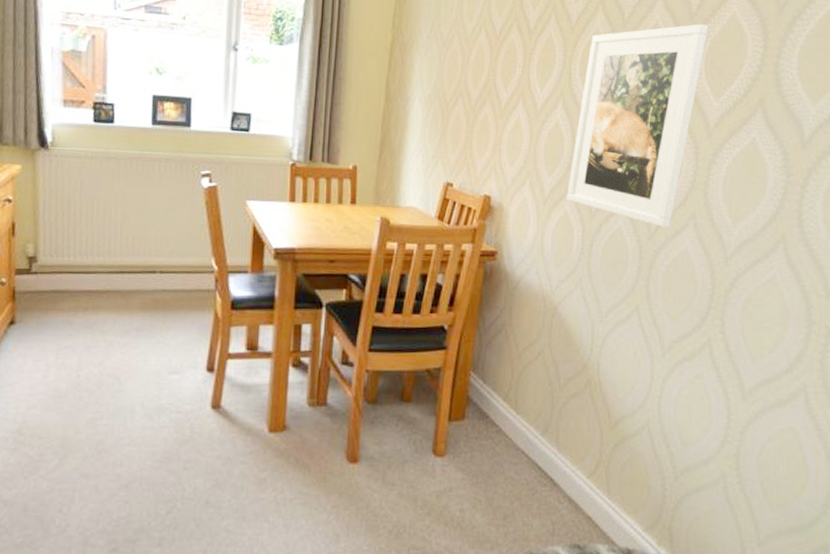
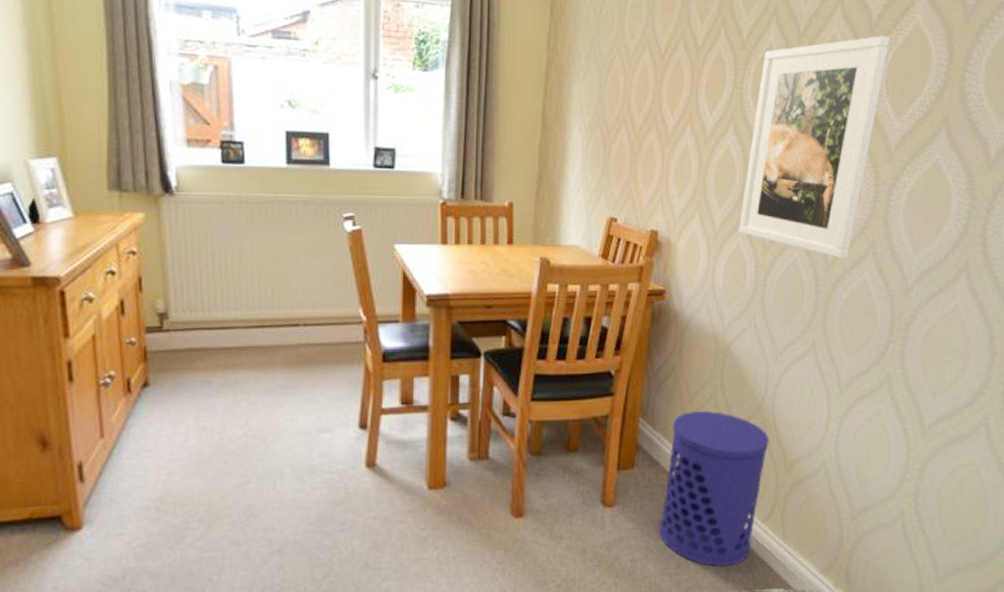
waste bin: none [487,367,594,519] -> present [659,411,769,566]

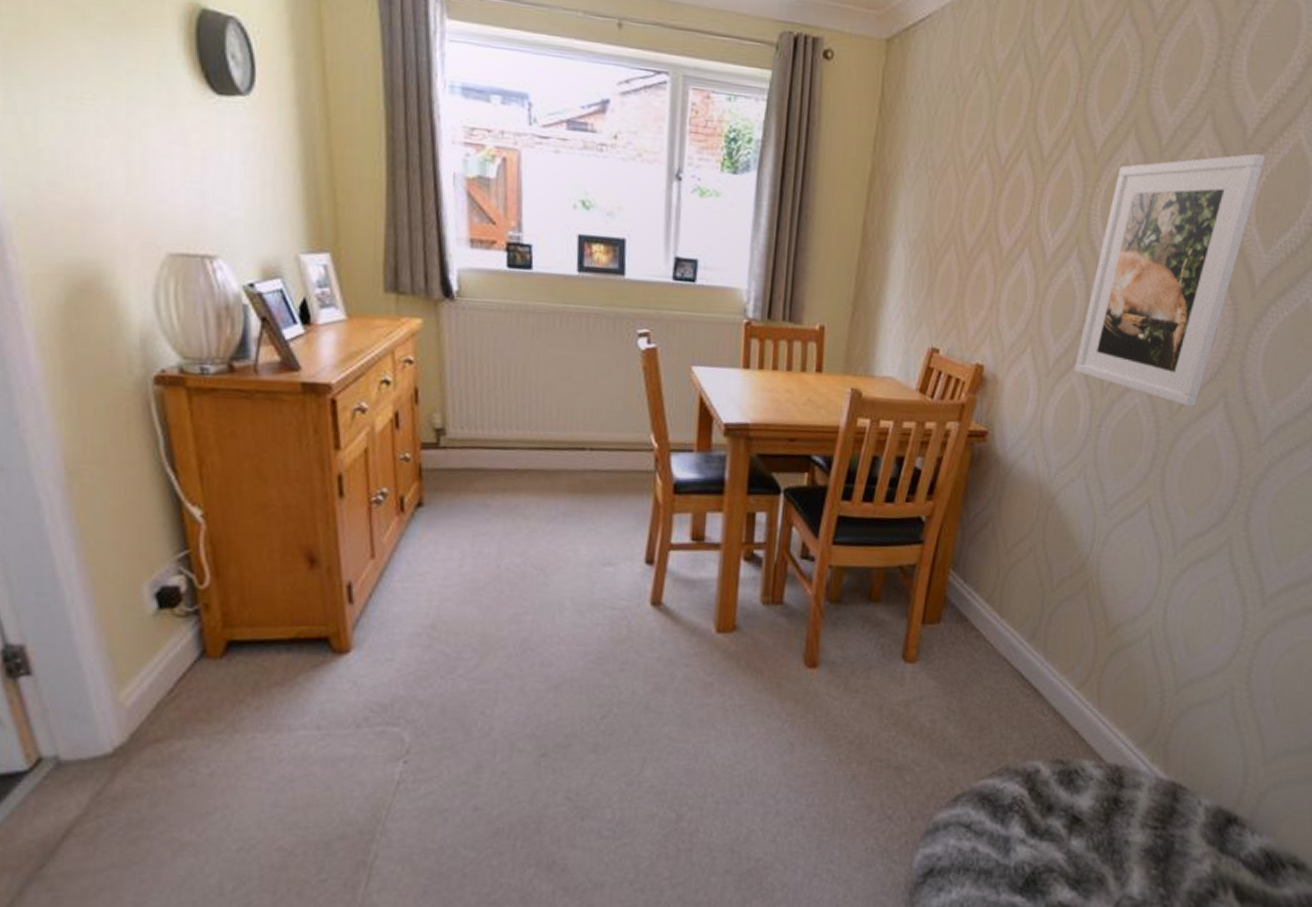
waste bin: present [659,411,769,566] -> none [963,565,1091,733]

